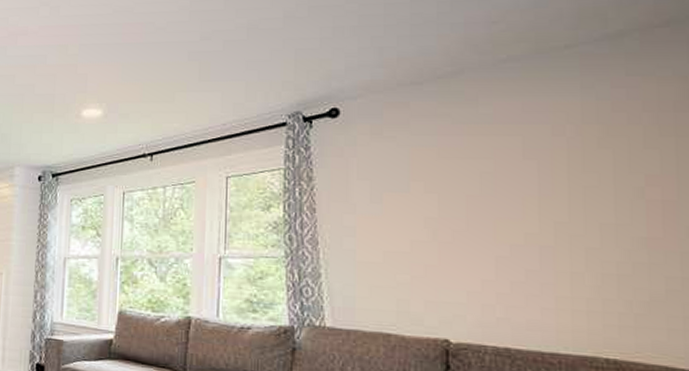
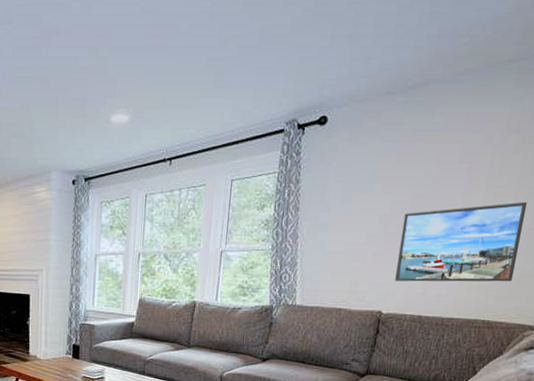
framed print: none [459,205,637,308] -> present [395,201,527,282]

